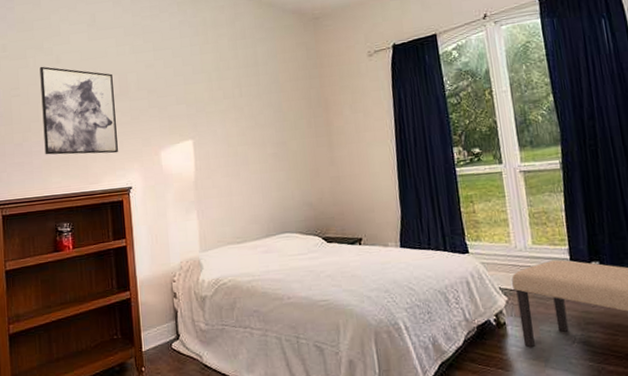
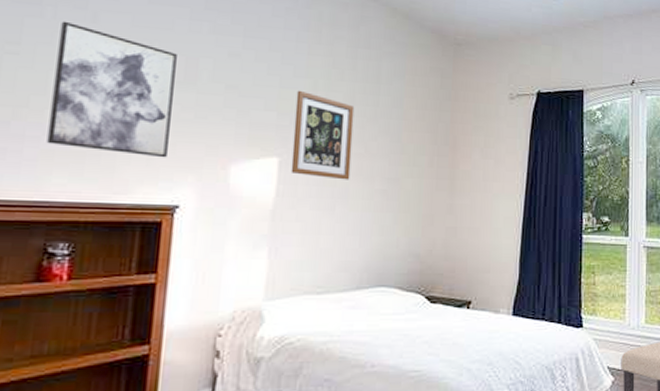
wall art: none [197,83,248,151] -> present [290,90,355,180]

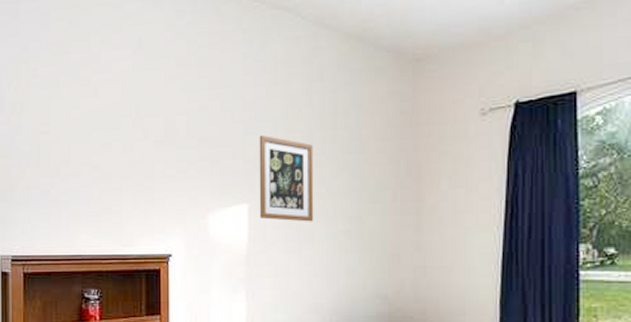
wall art: present [46,21,177,158] -> none [74,99,159,212]

